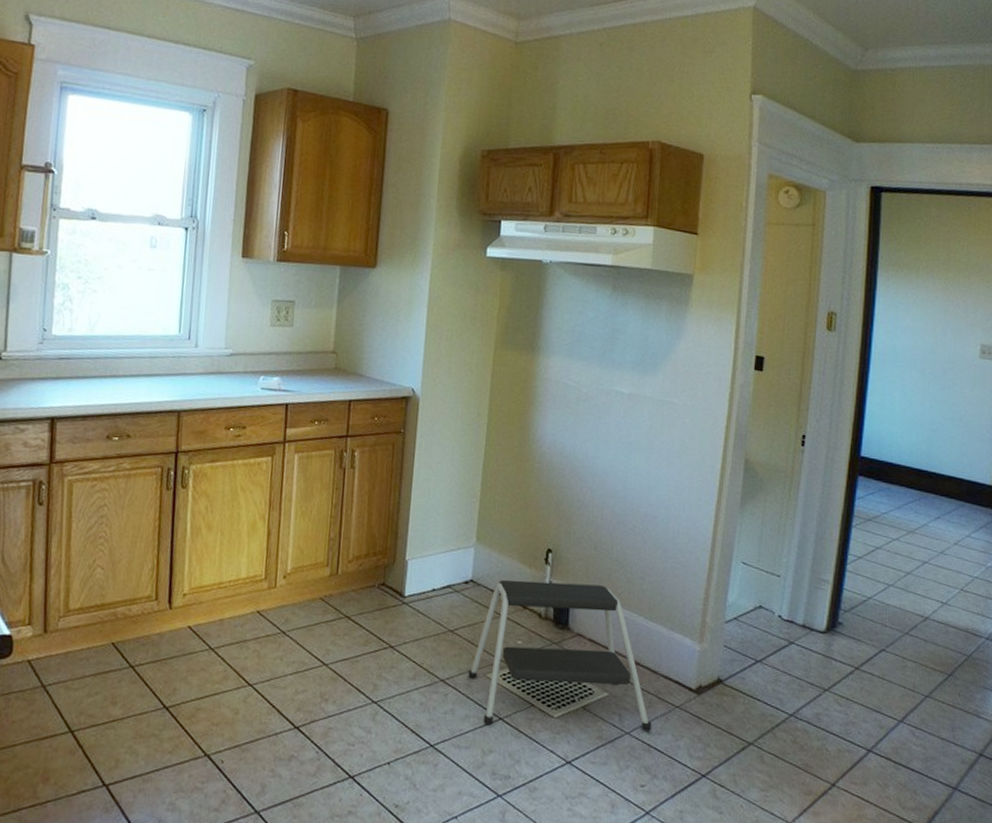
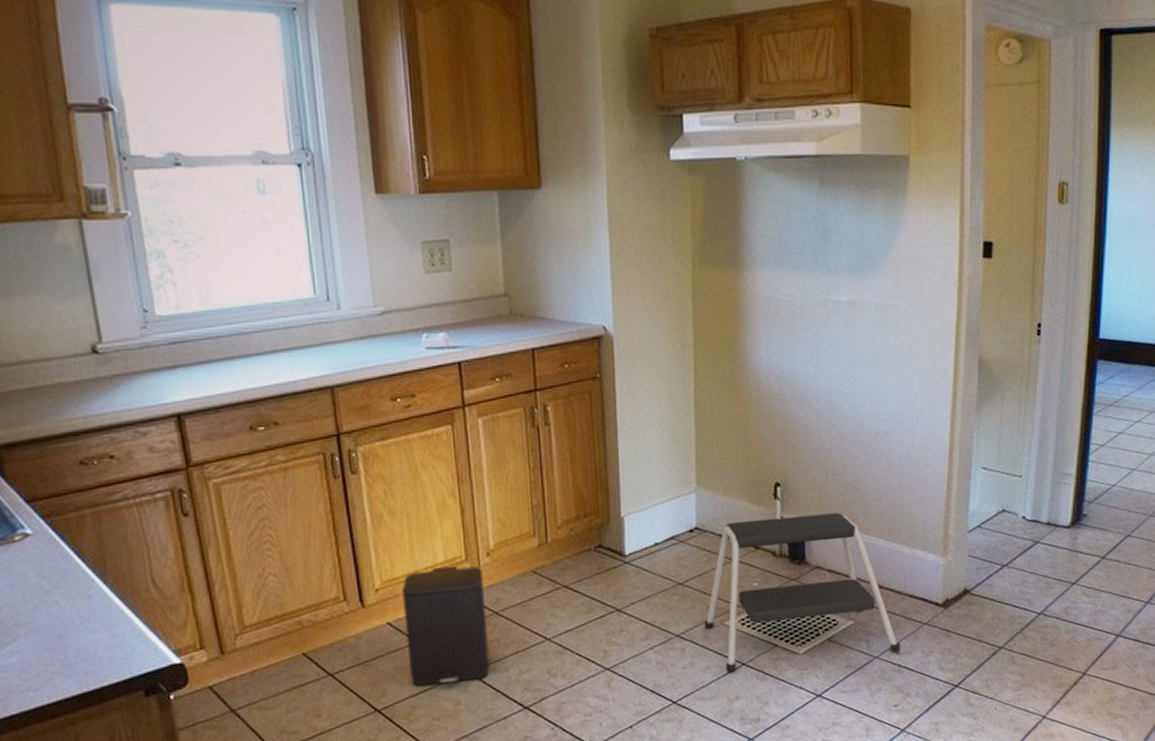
pedal bin: none [200,581,277,693] -> present [402,565,490,687]

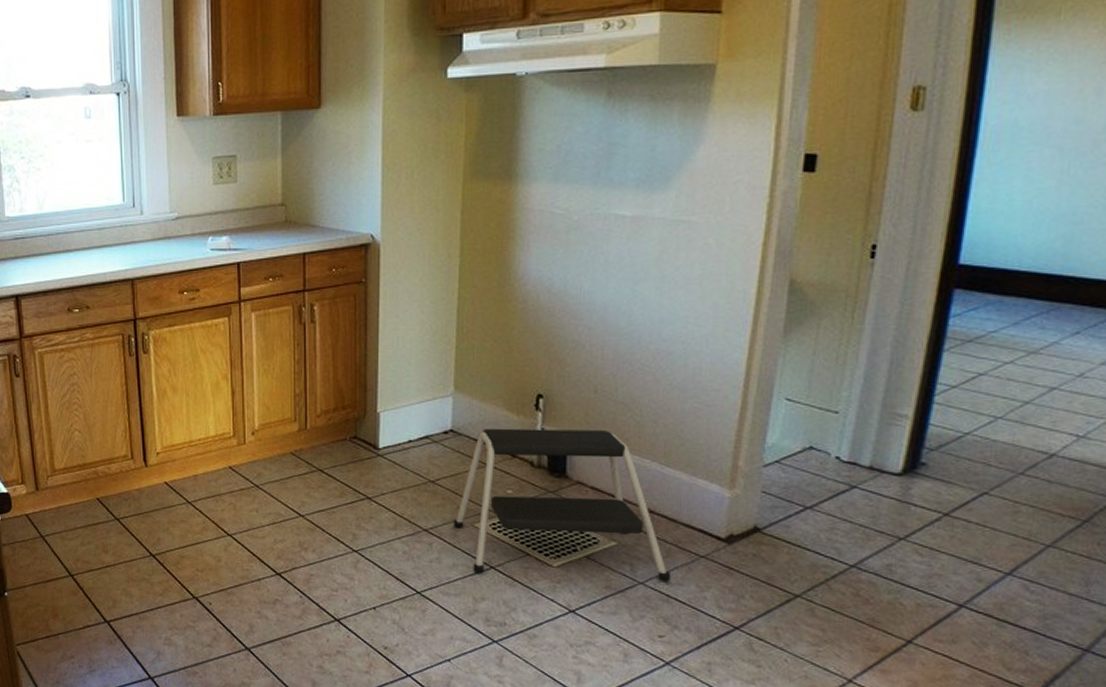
pedal bin: present [402,565,490,687] -> none [179,439,249,542]

